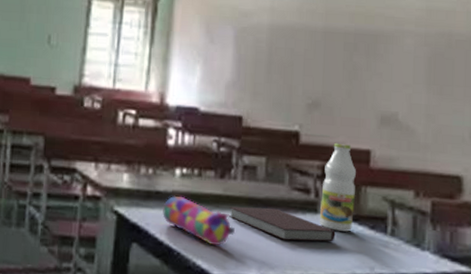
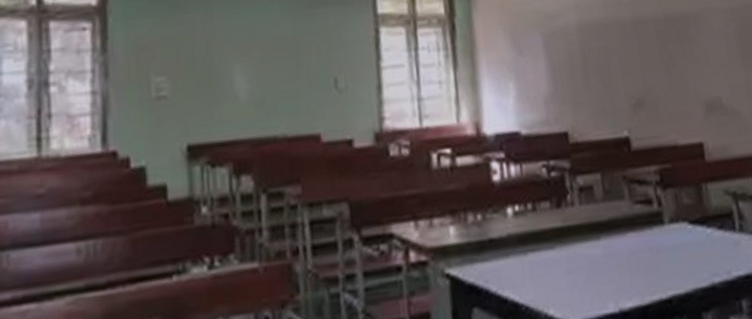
pencil case: present [163,195,235,245] -> none [500,238,583,288]
notebook: present [229,206,336,242] -> none [573,229,687,263]
bottle: present [320,142,356,232] -> none [661,140,702,240]

